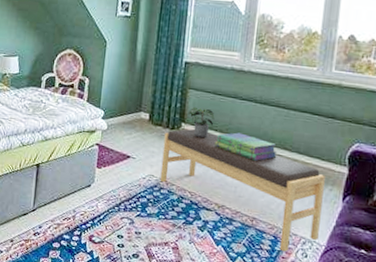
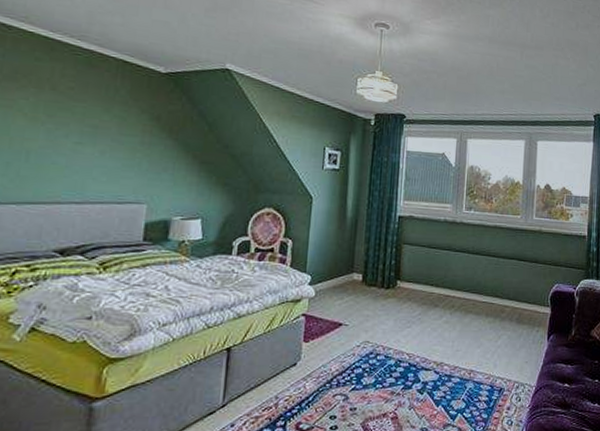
bench: present [160,129,325,252] -> none [376,286,532,400]
potted plant: present [187,106,215,139] -> none [403,262,430,295]
stack of books: present [214,132,278,161] -> none [431,285,490,312]

